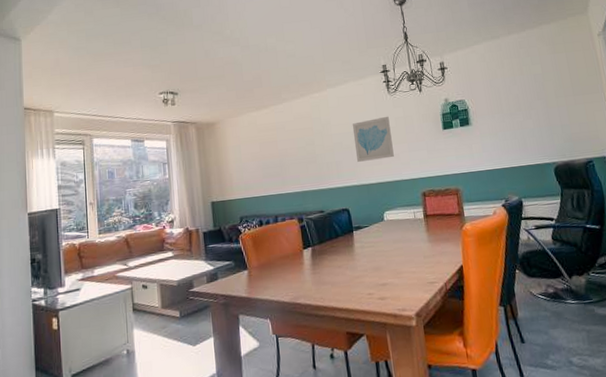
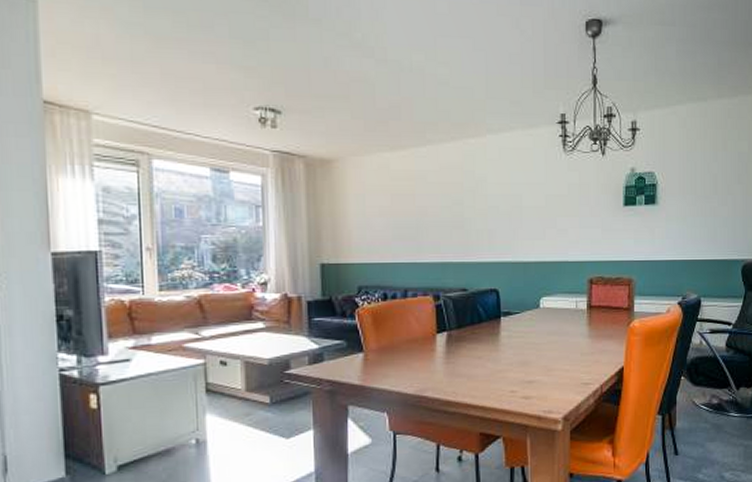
wall art: present [352,116,394,162] -> none [513,180,561,233]

